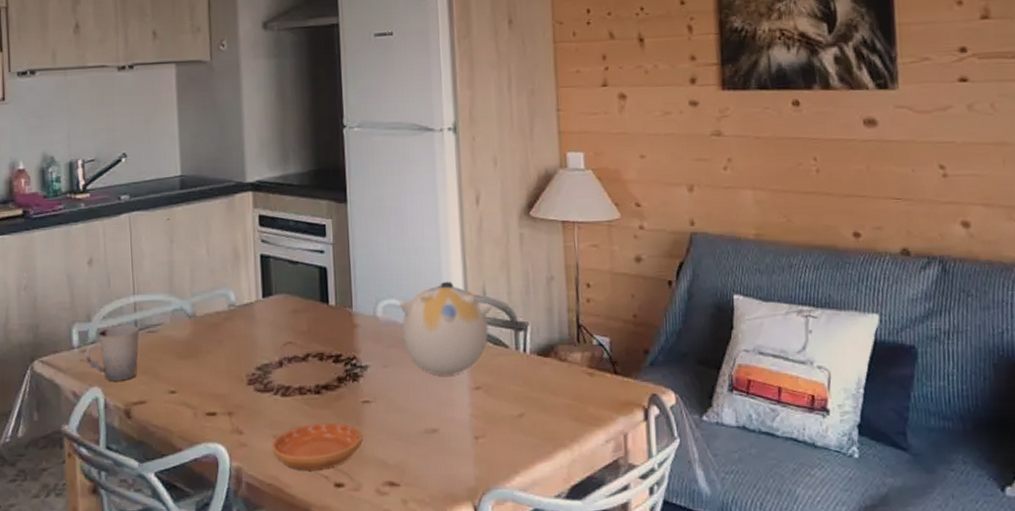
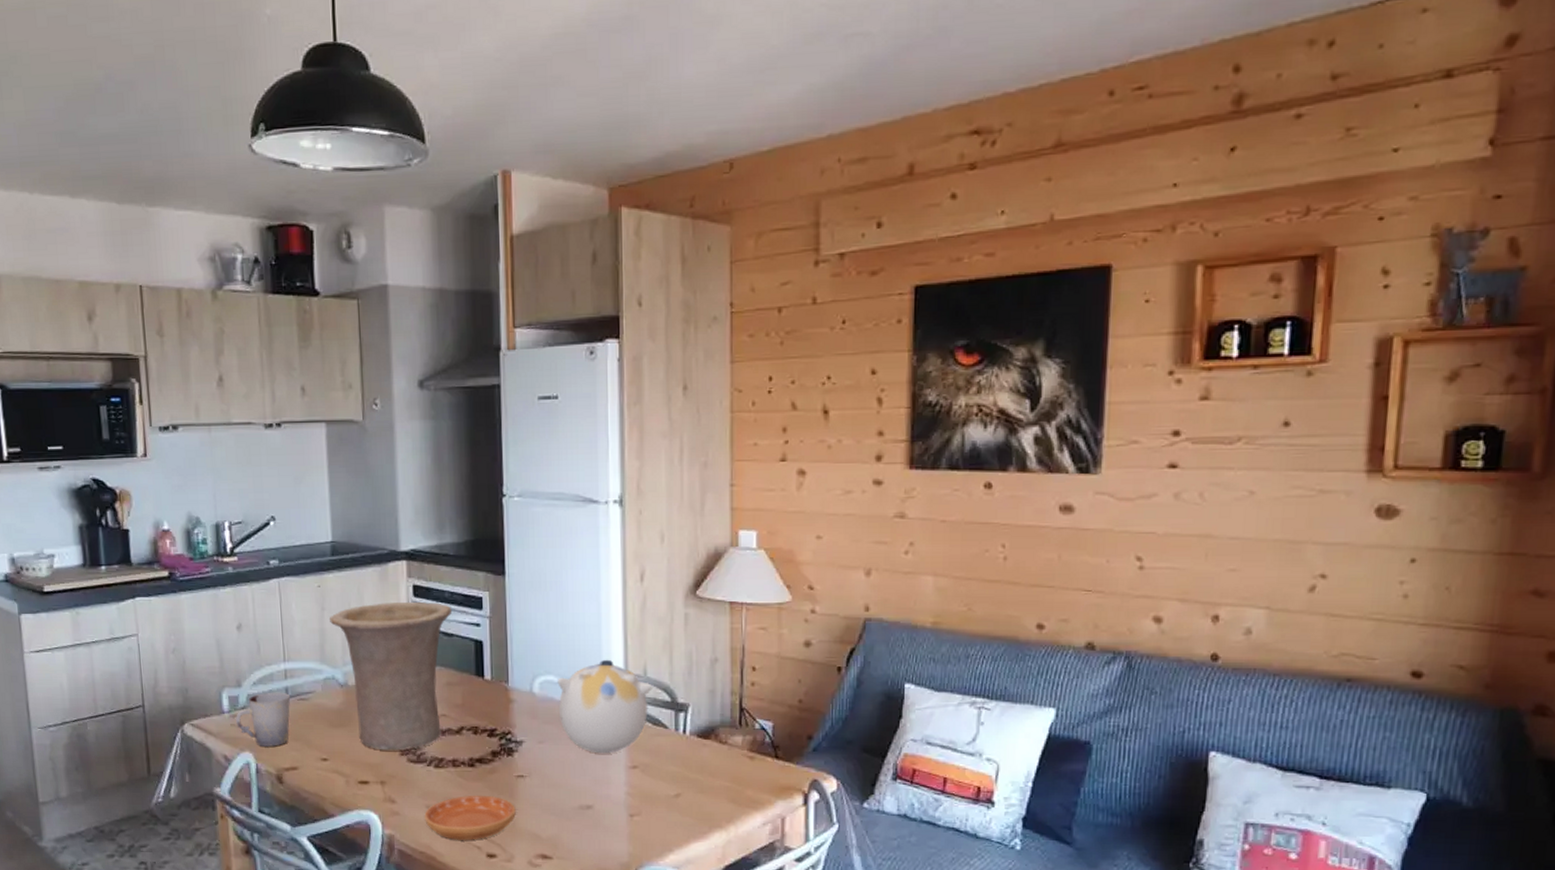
vase: none [178,231,297,381] -> present [330,601,453,751]

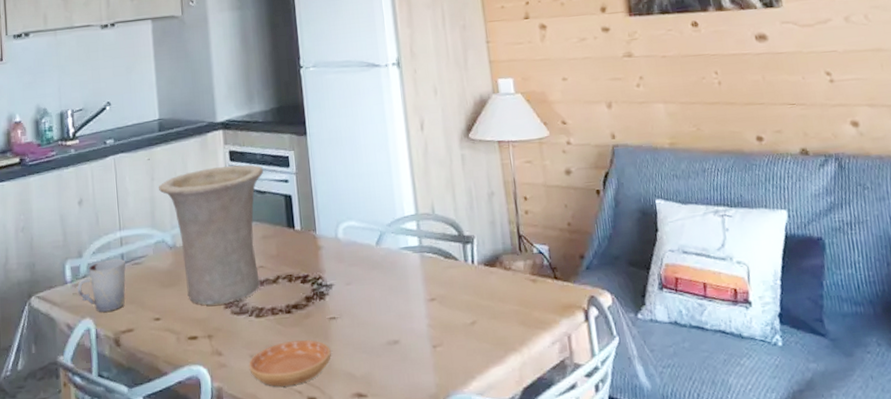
teapot: present [557,659,653,754] -> none [358,201,441,290]

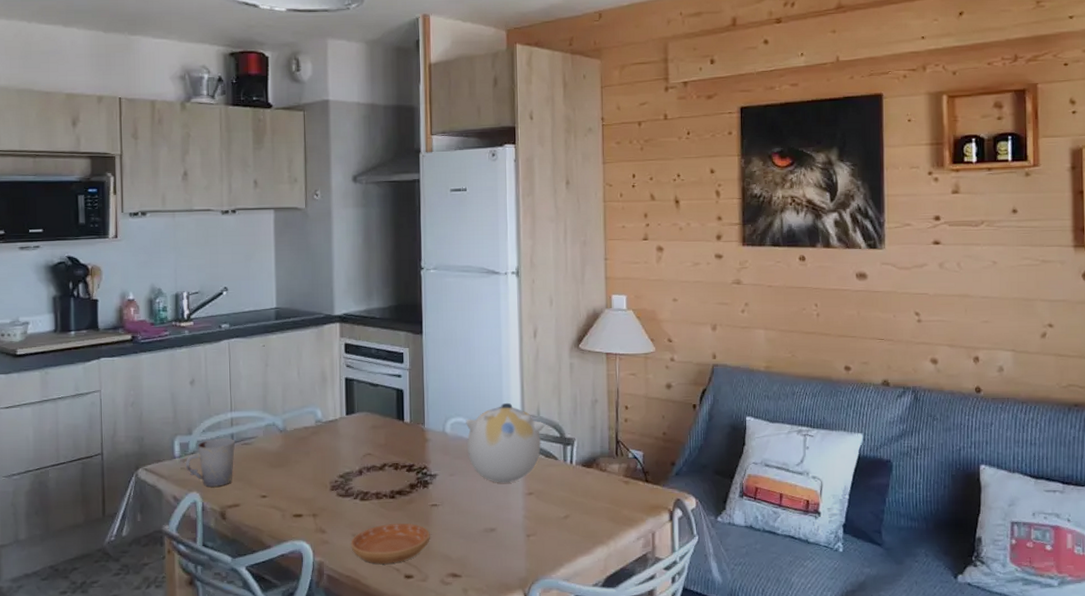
vase: present [159,164,264,306] -> none [272,357,378,487]
teapot: none [358,201,441,290] -> present [466,402,545,483]

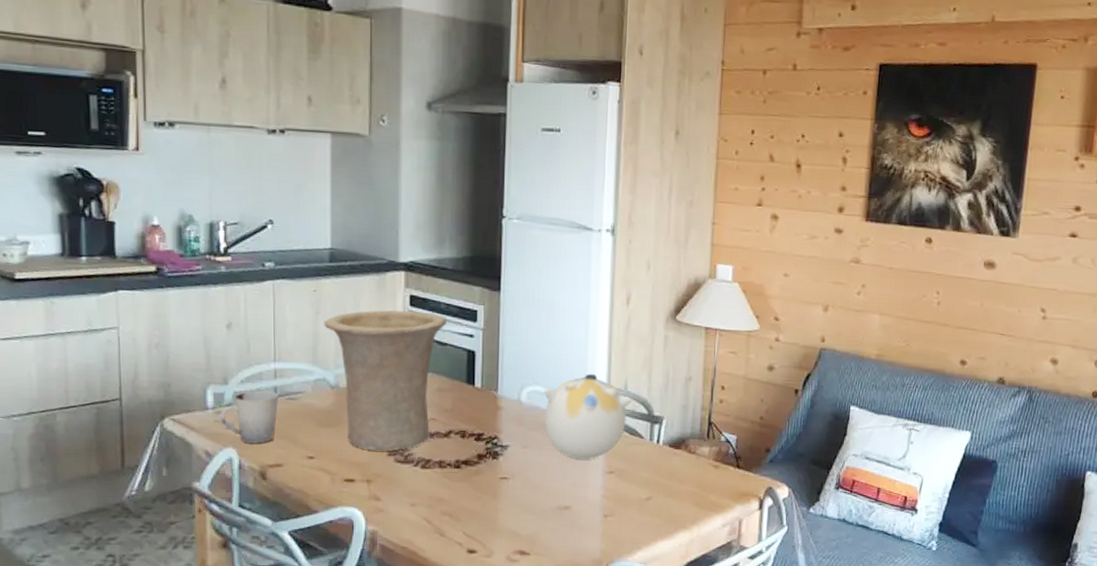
vase: none [272,357,378,487] -> present [324,310,448,451]
saucer: present [351,523,430,564] -> none [408,494,498,537]

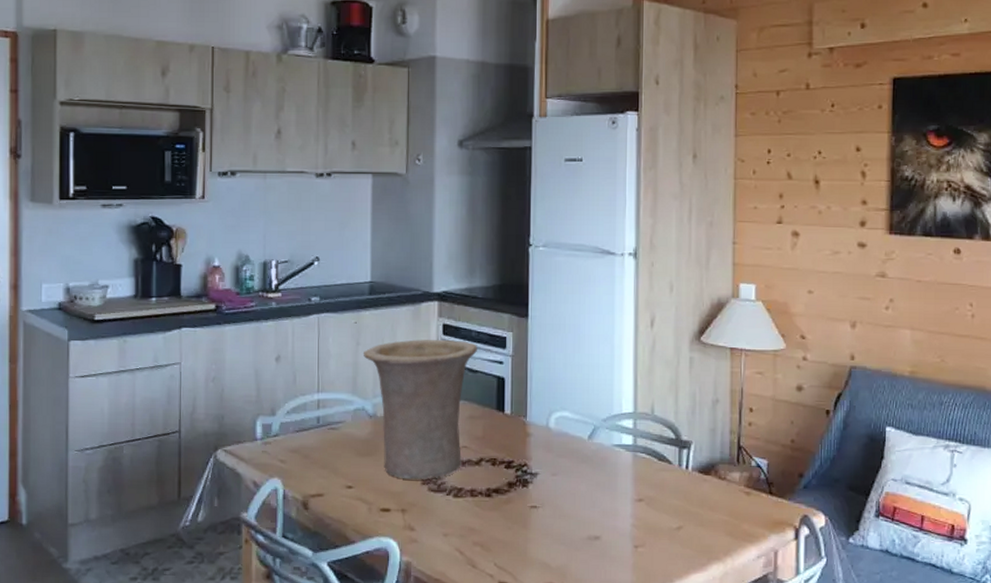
cup: present [220,390,279,444] -> none [268,421,322,474]
teapot: present [544,373,632,460] -> none [572,397,659,487]

